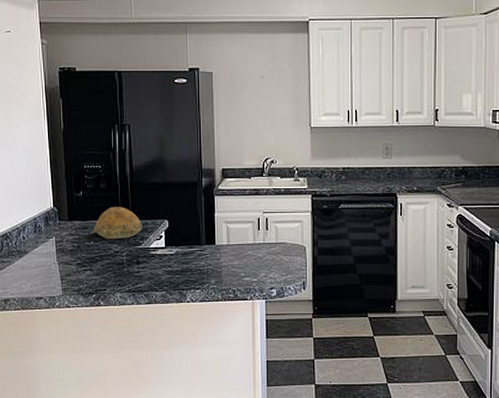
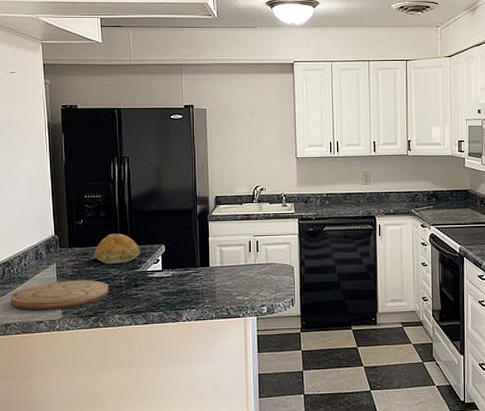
cutting board: none [9,256,110,286] -> present [10,280,109,311]

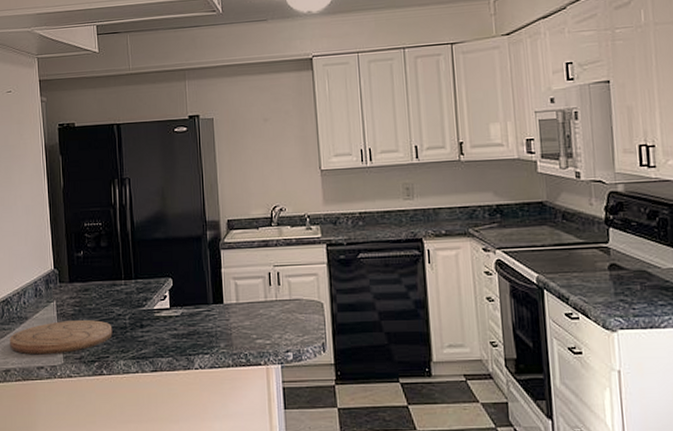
bowl: present [92,233,140,265] -> none [94,266,146,302]

